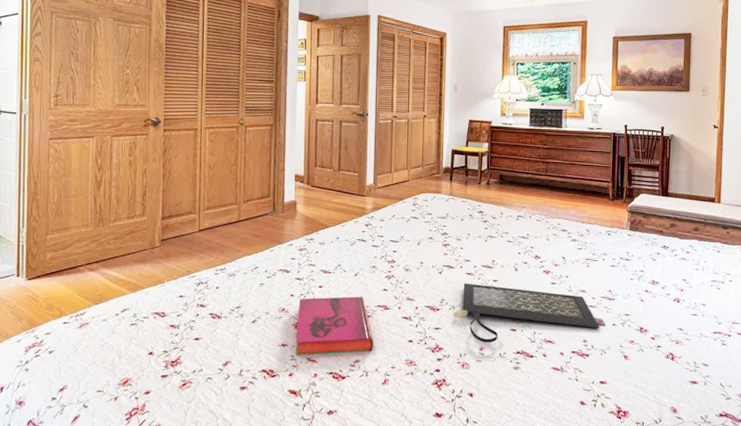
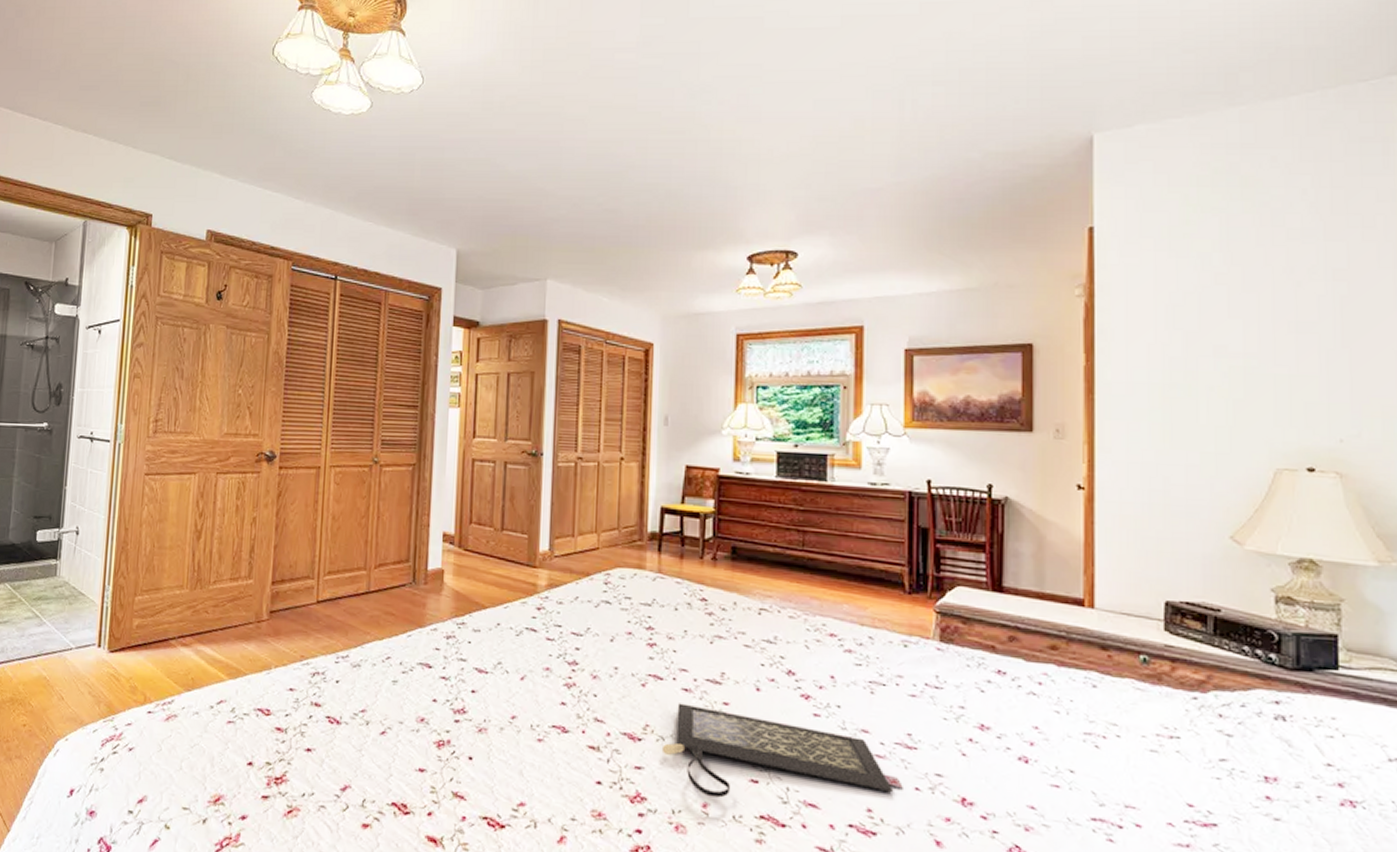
hardback book: present [295,296,374,355] -> none [436,706,546,793]

